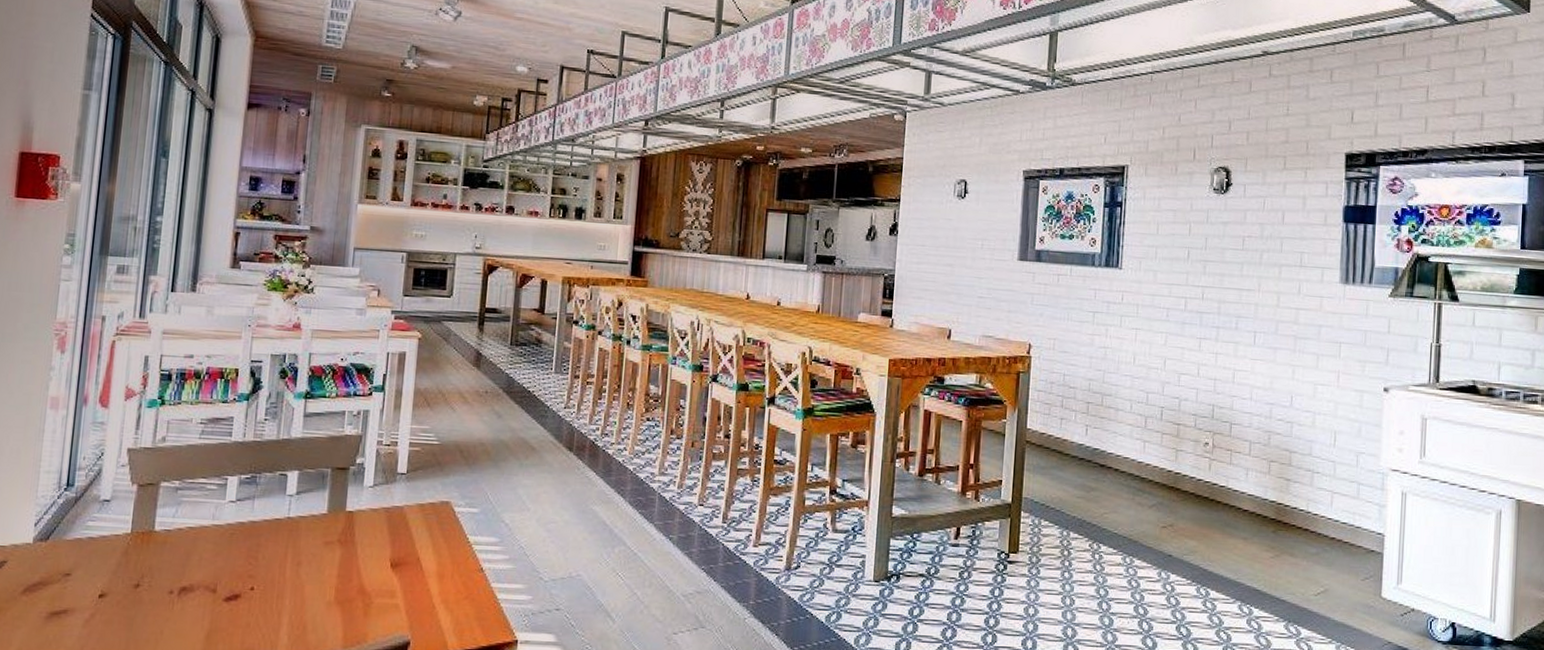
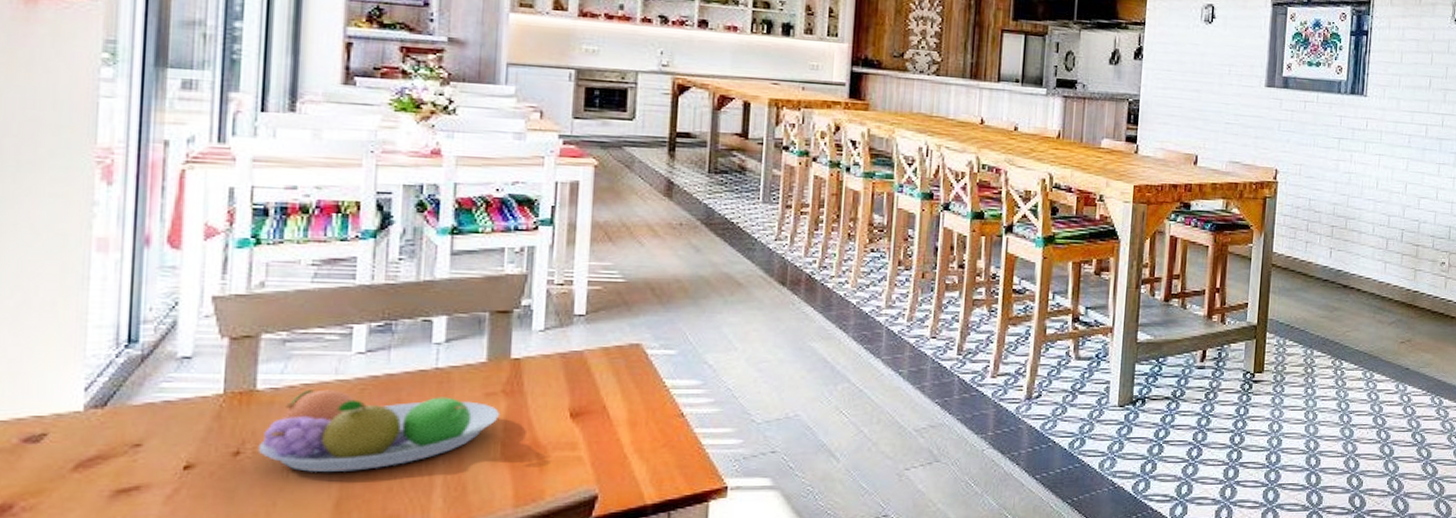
fruit bowl: none [152,532,336,607] -> present [258,389,501,473]

